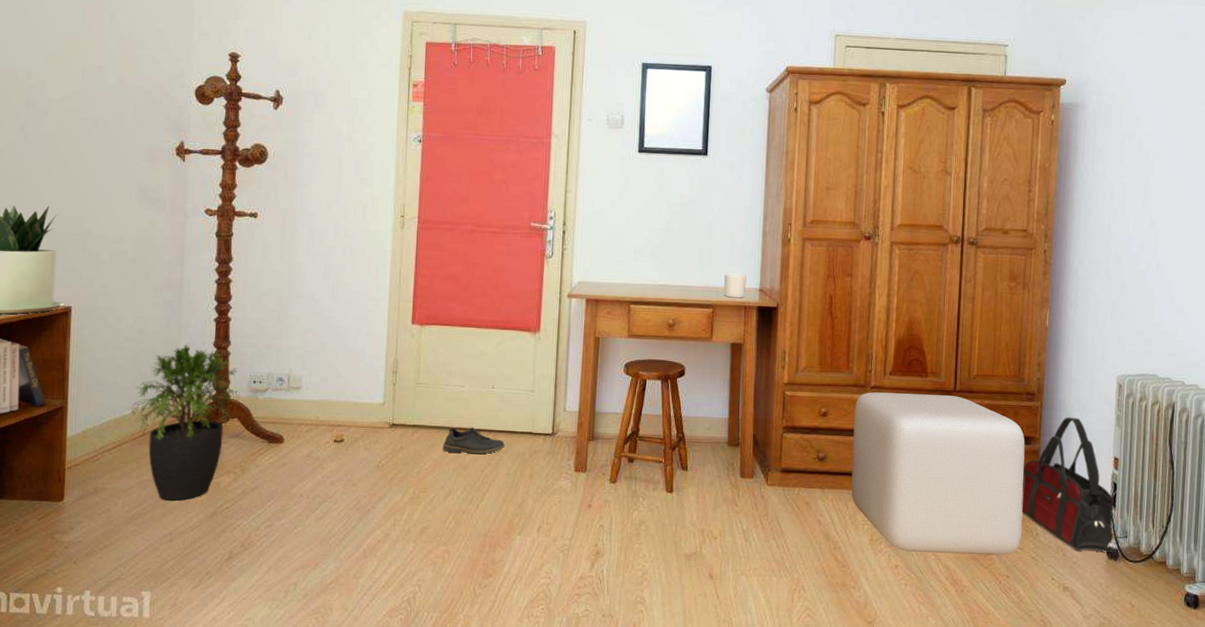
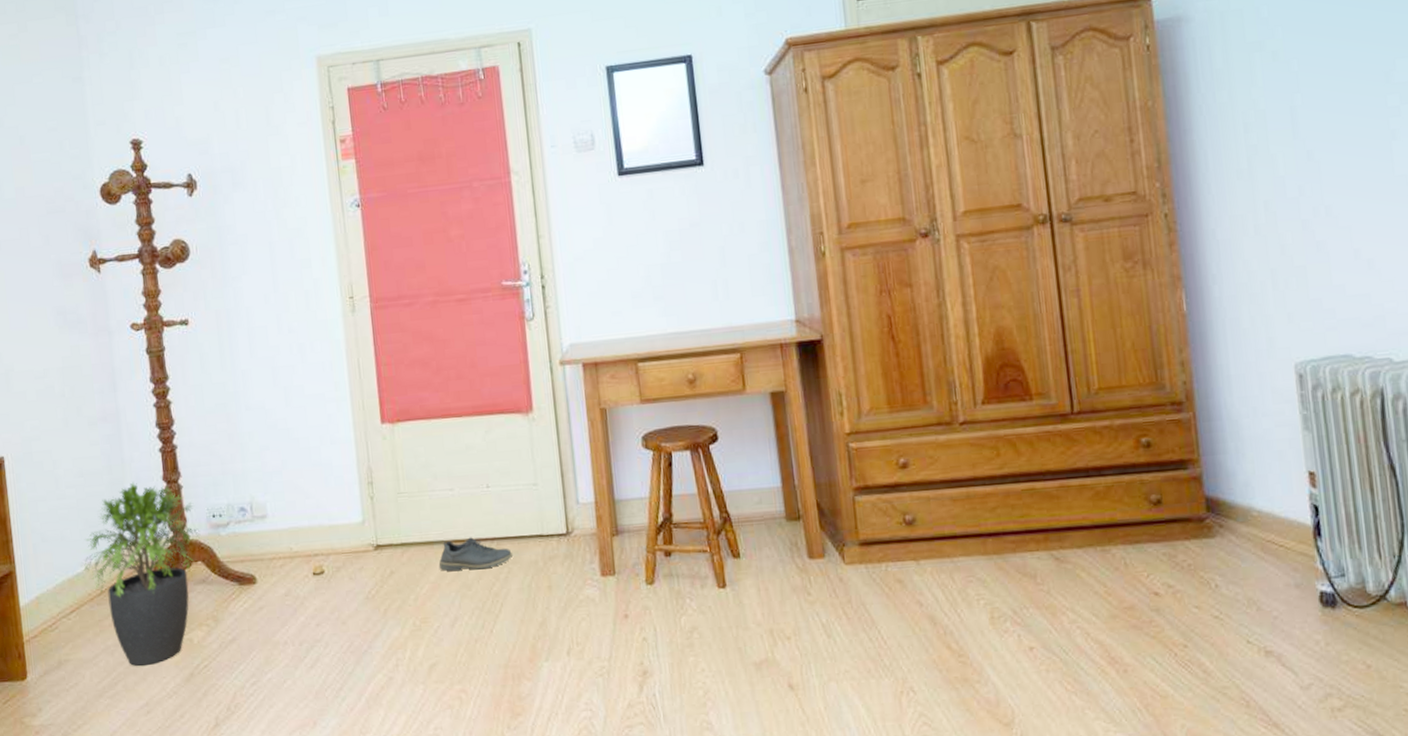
mug: present [724,273,746,298] -> none [749,304,779,337]
pouf: present [851,392,1025,556] -> none [942,419,1196,629]
duffel bag: present [1021,417,1119,553] -> none [1183,426,1336,600]

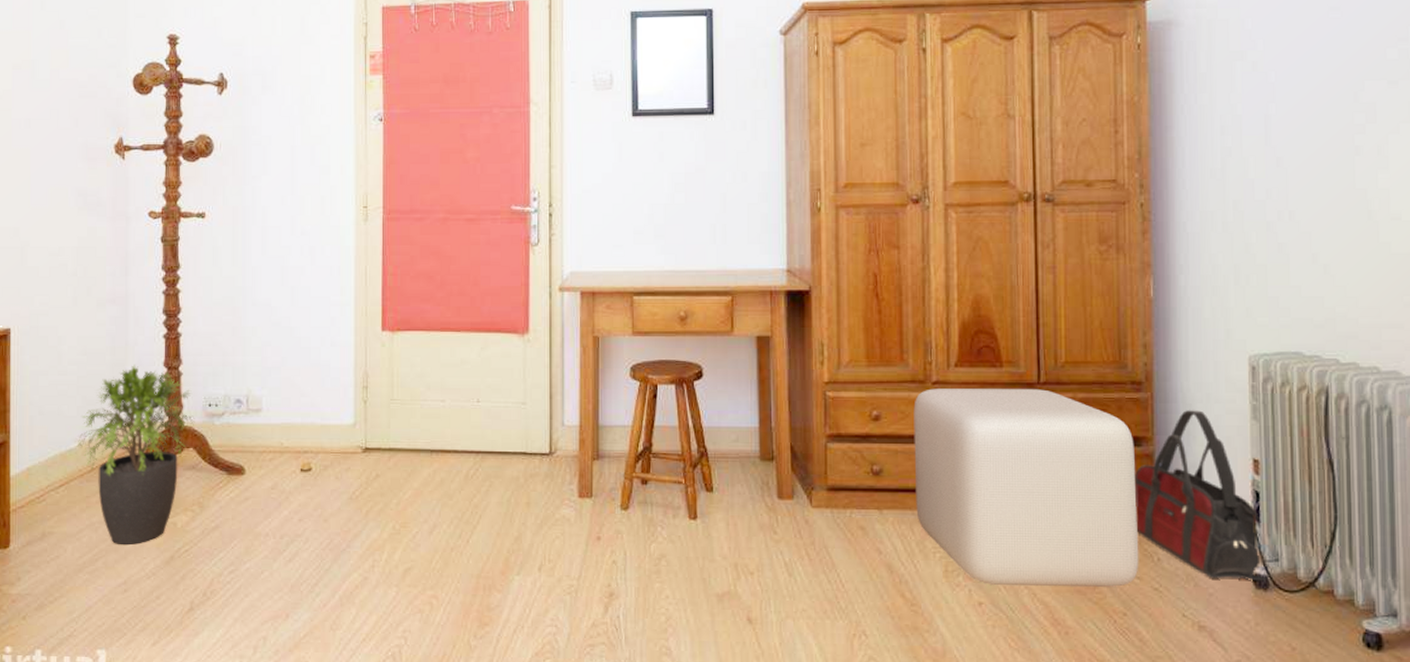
shoe: present [438,537,512,572] -> none [423,448,495,481]
pouf: none [942,419,1196,629] -> present [913,388,1139,588]
duffel bag: none [1183,426,1336,600] -> present [1135,410,1269,581]

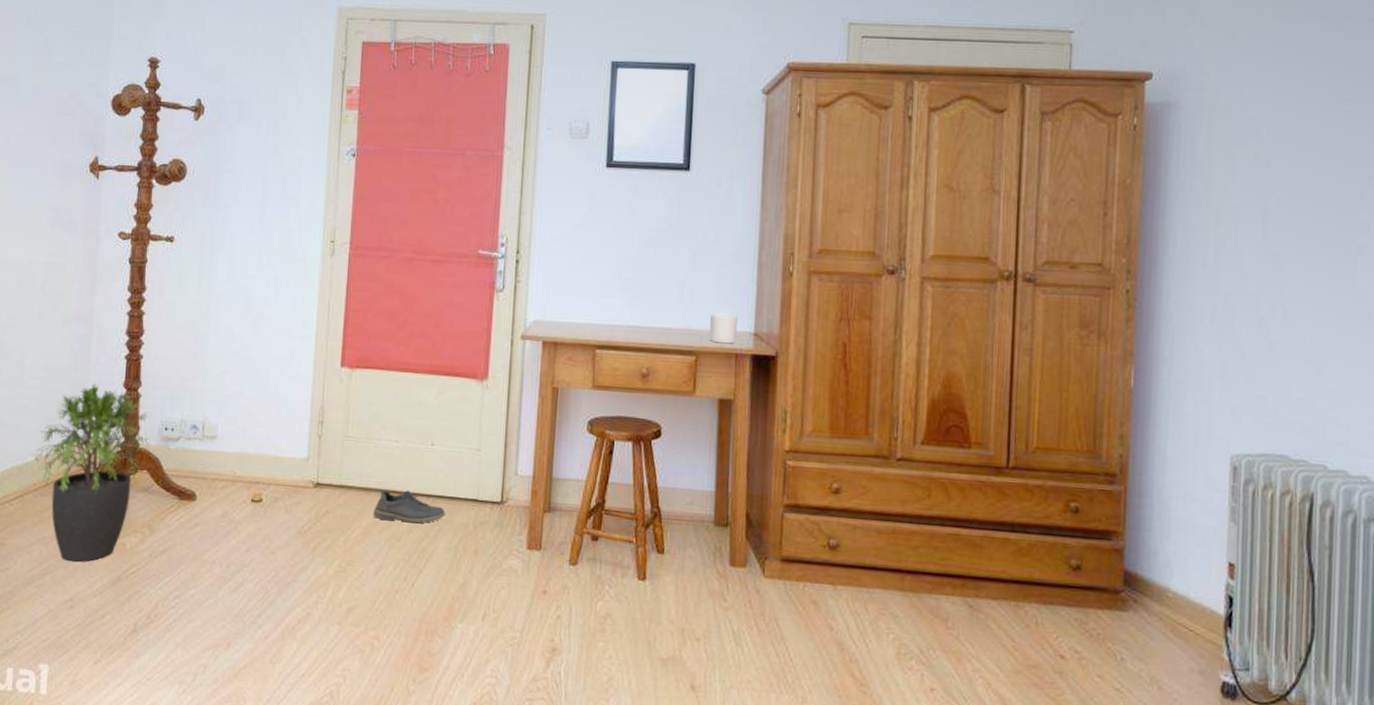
shoe: none [423,448,495,481] -> present [372,489,445,524]
mug: none [744,252,770,282] -> present [710,313,738,344]
pouf: present [913,388,1139,588] -> none [871,465,1104,684]
duffel bag: present [1135,410,1269,581] -> none [1100,507,1238,690]

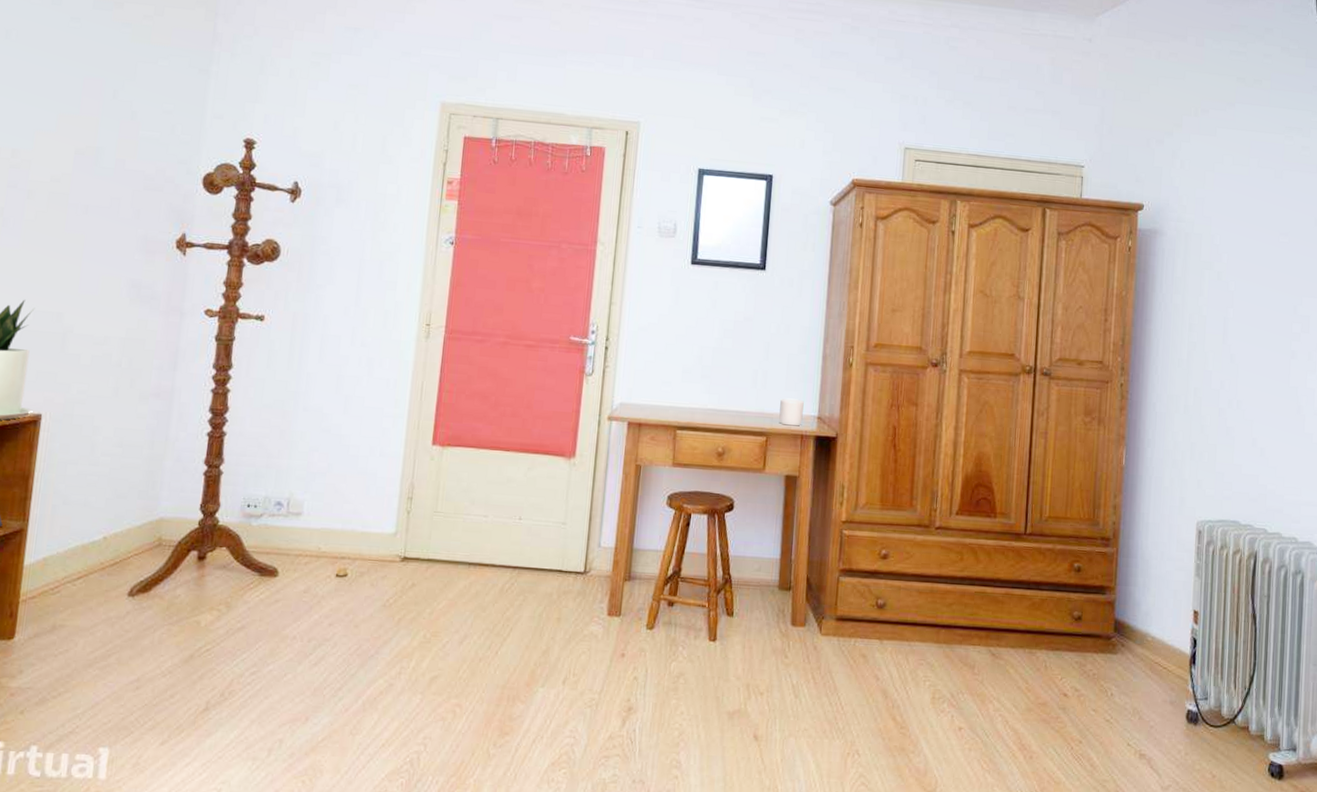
potted plant: present [33,383,151,562] -> none [101,460,232,642]
shoe: present [372,489,445,524] -> none [459,562,530,594]

